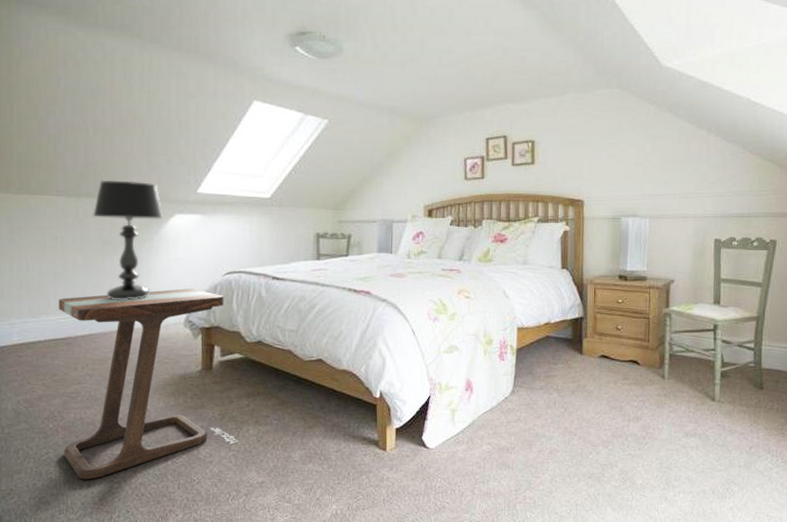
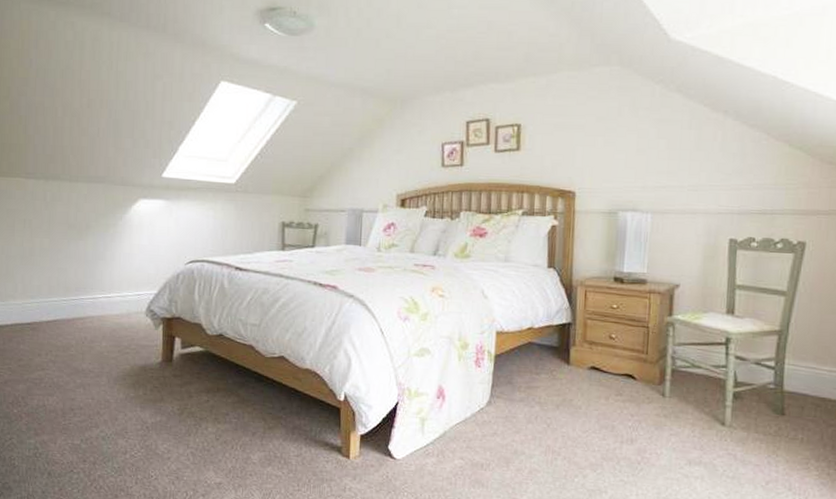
side table: present [59,288,238,480] -> none [25,276,197,469]
table lamp: present [93,180,163,300] -> none [60,163,127,286]

